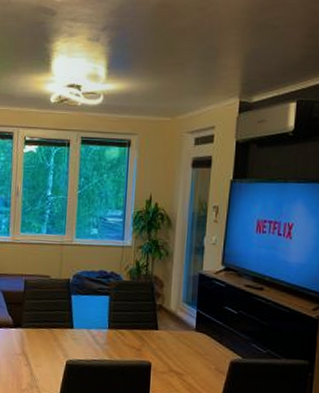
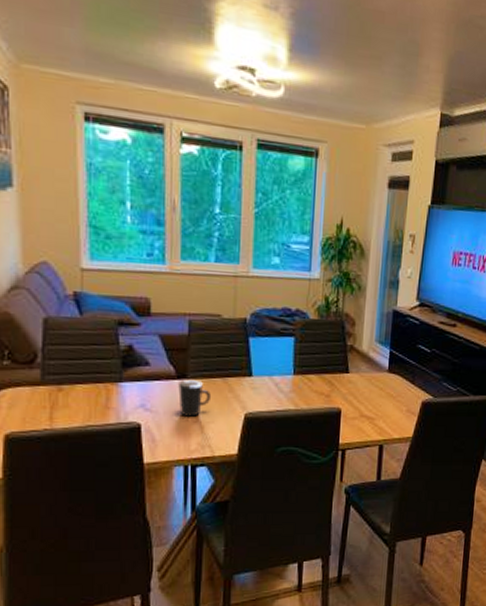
mug: none [14,329,39,360] -> present [178,380,211,417]

